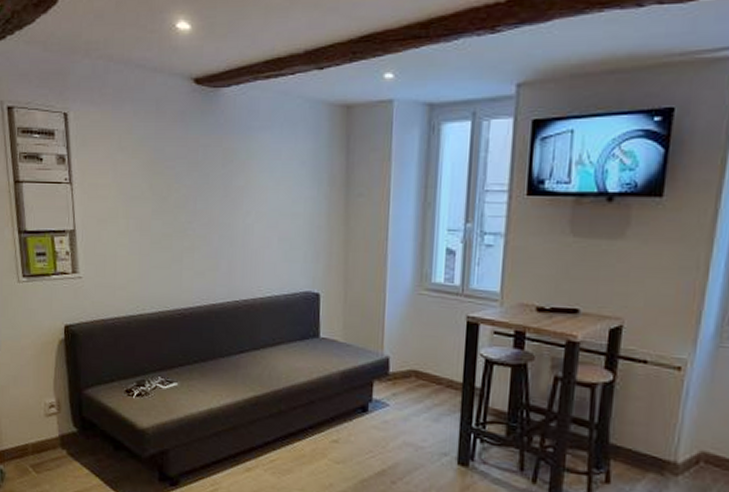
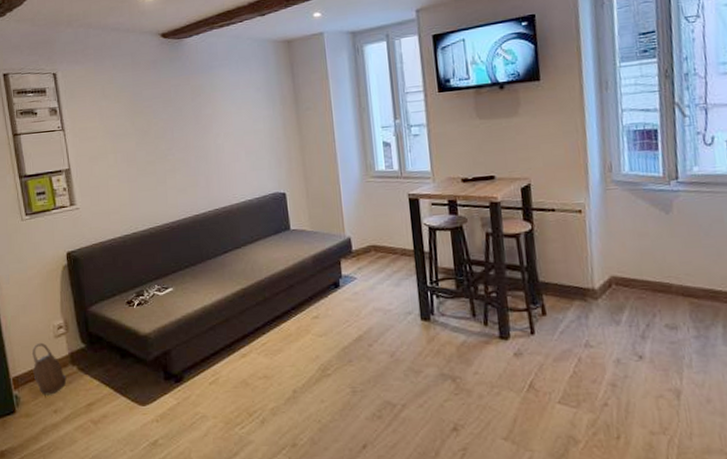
basket: none [20,419,55,476] -> present [31,342,67,395]

